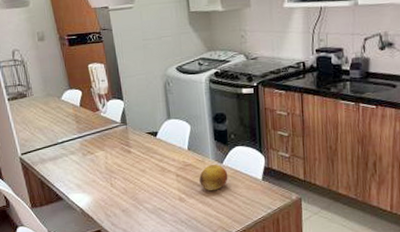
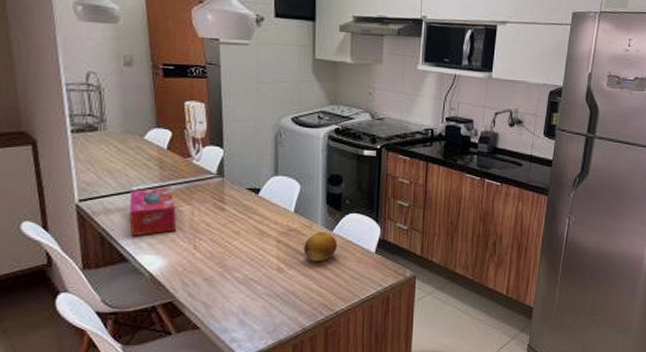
tissue box: none [57,137,96,180] -> present [129,187,177,237]

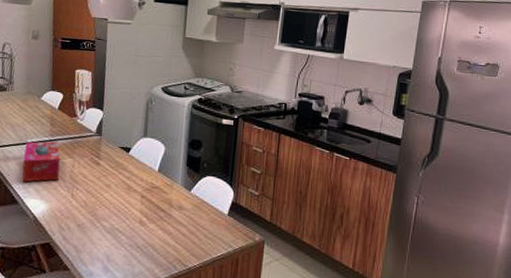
fruit: present [304,232,338,261] -> none [164,191,194,218]

